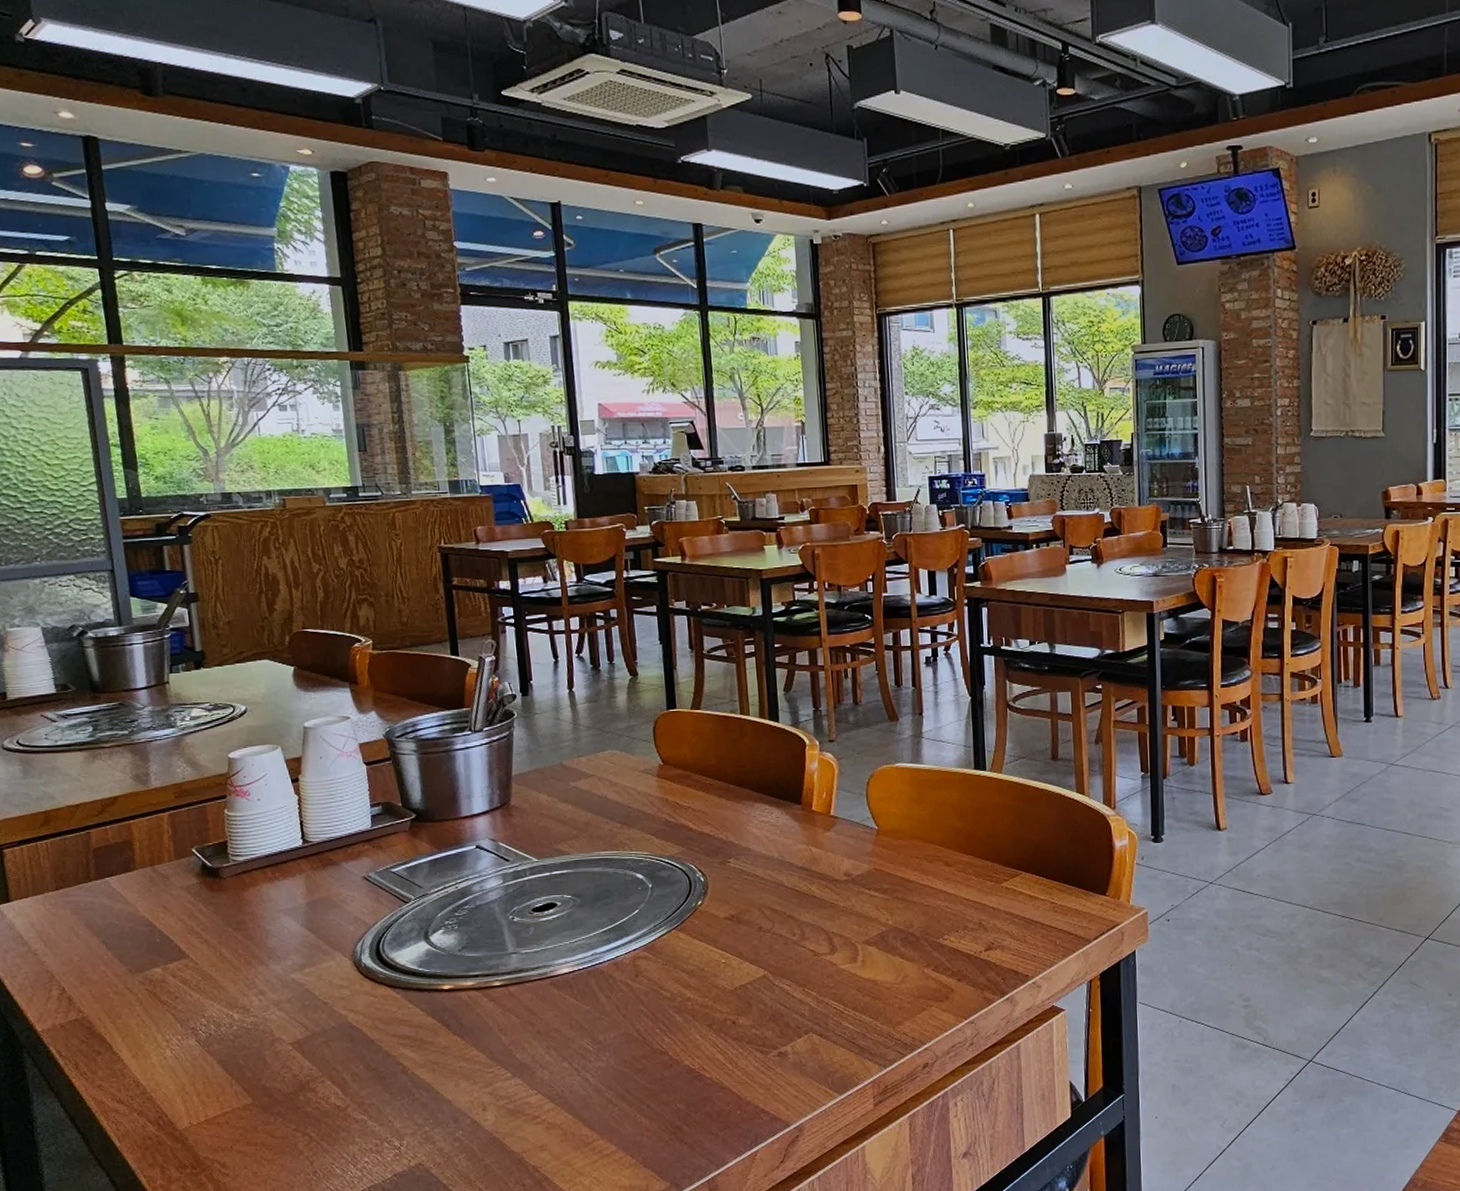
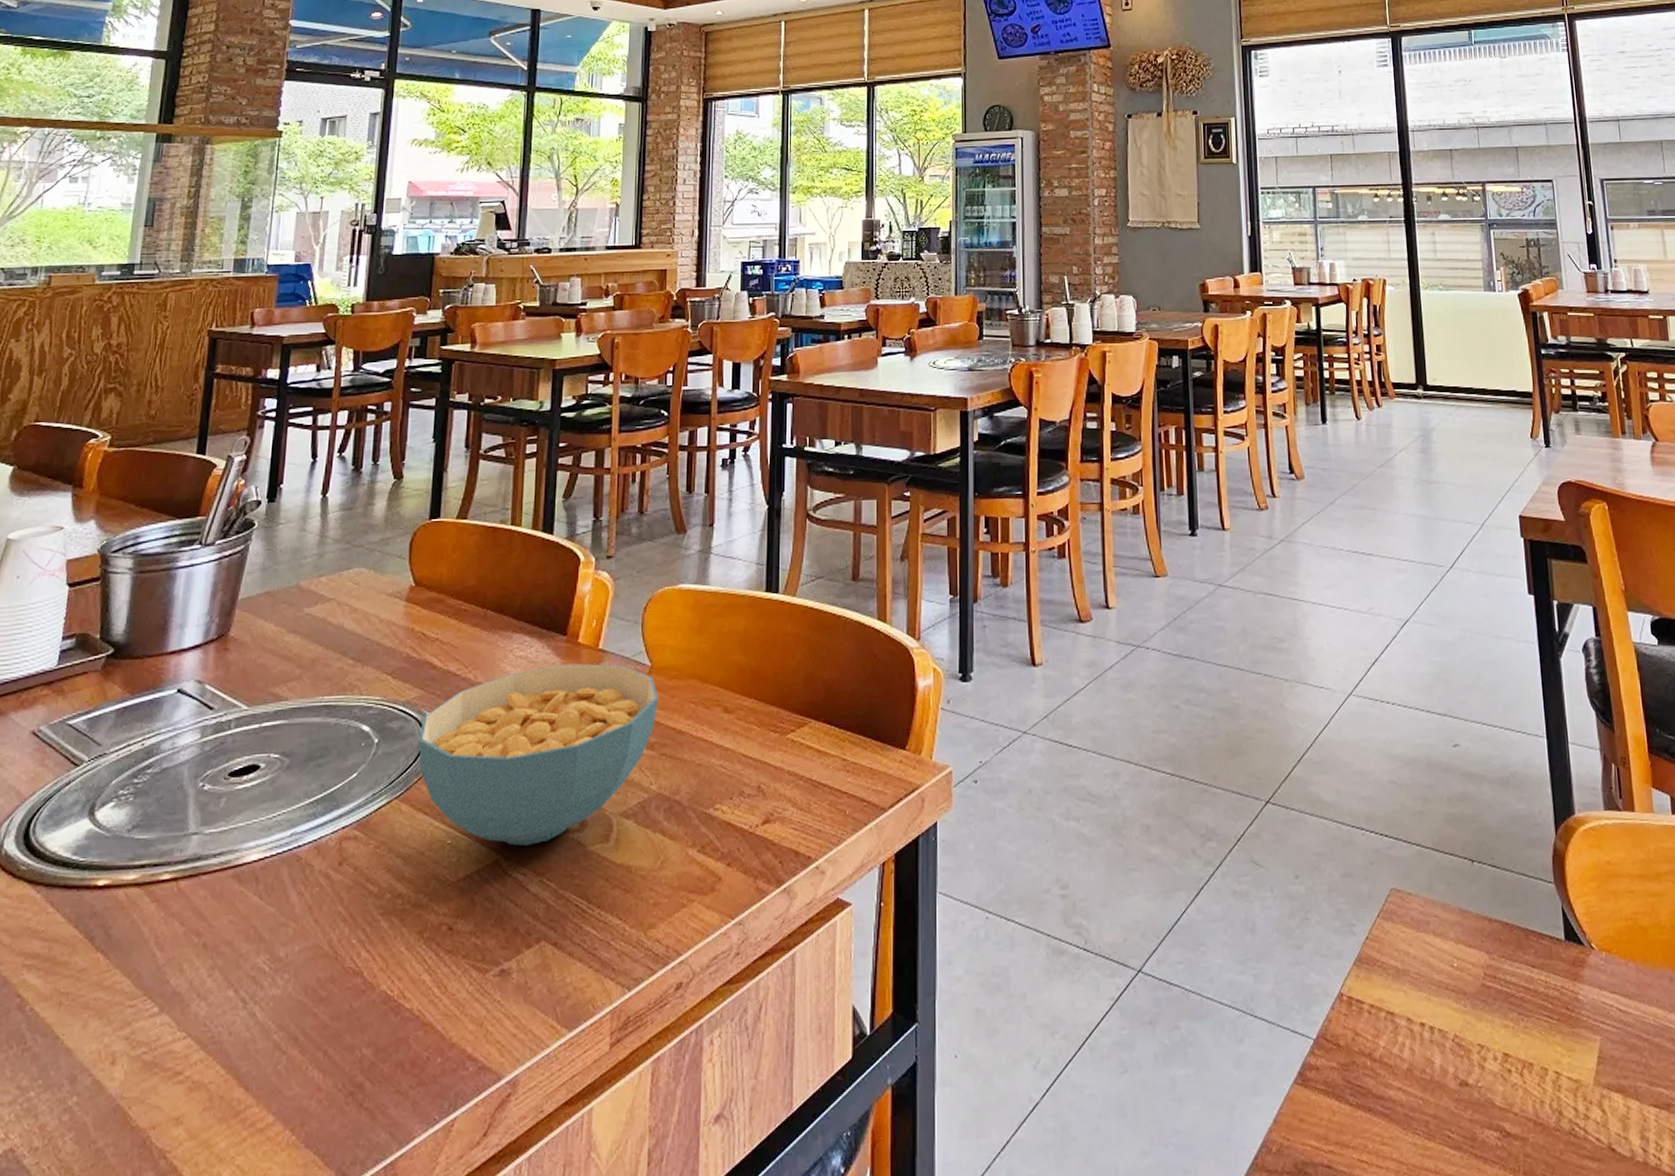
cereal bowl: none [685,827,887,965] -> present [418,663,658,846]

